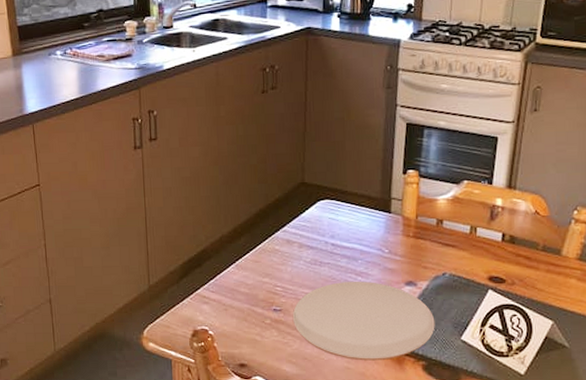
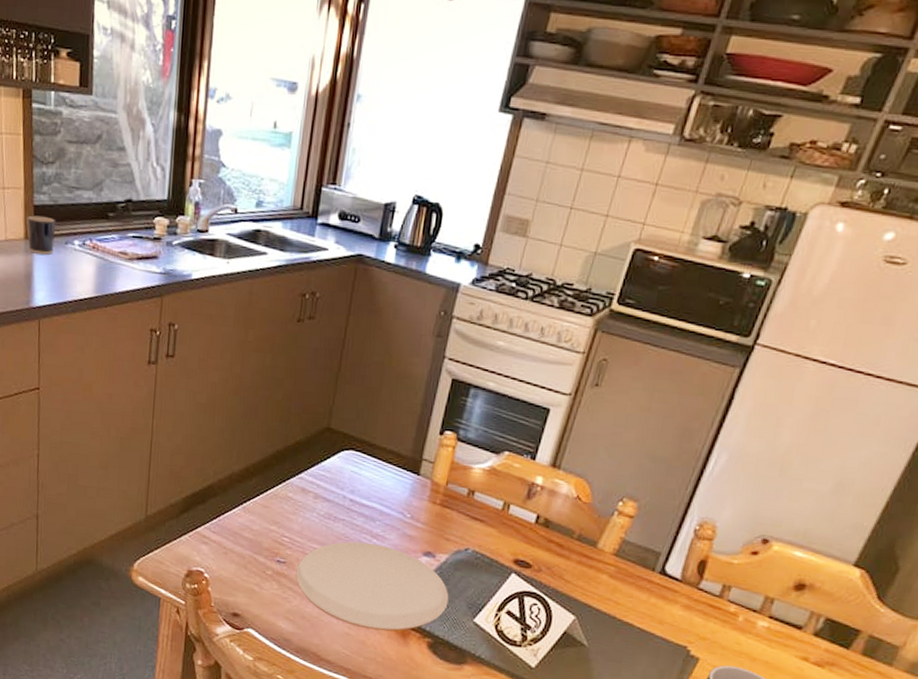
mug: none [12,34,39,67] -> present [26,215,56,255]

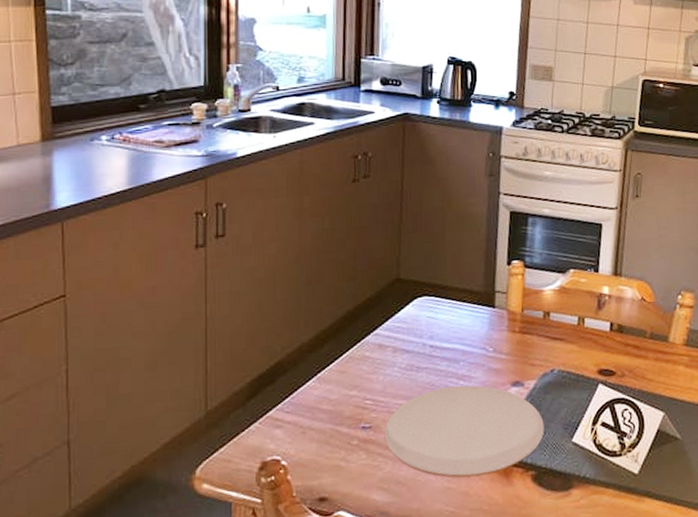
mug: present [26,215,56,255] -> none [43,116,79,155]

